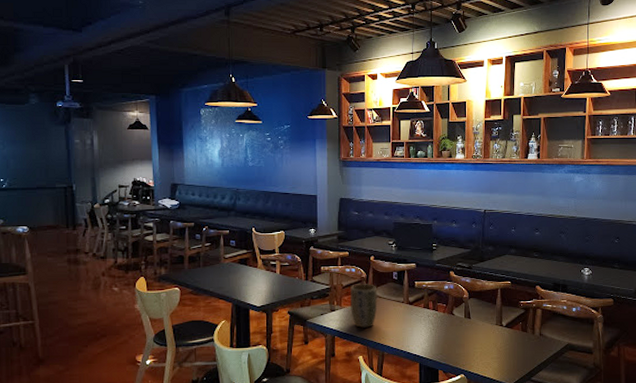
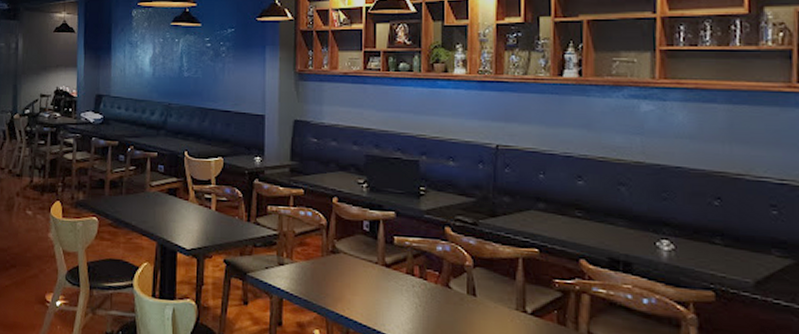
plant pot: present [350,283,378,328] -> none [305,231,341,292]

